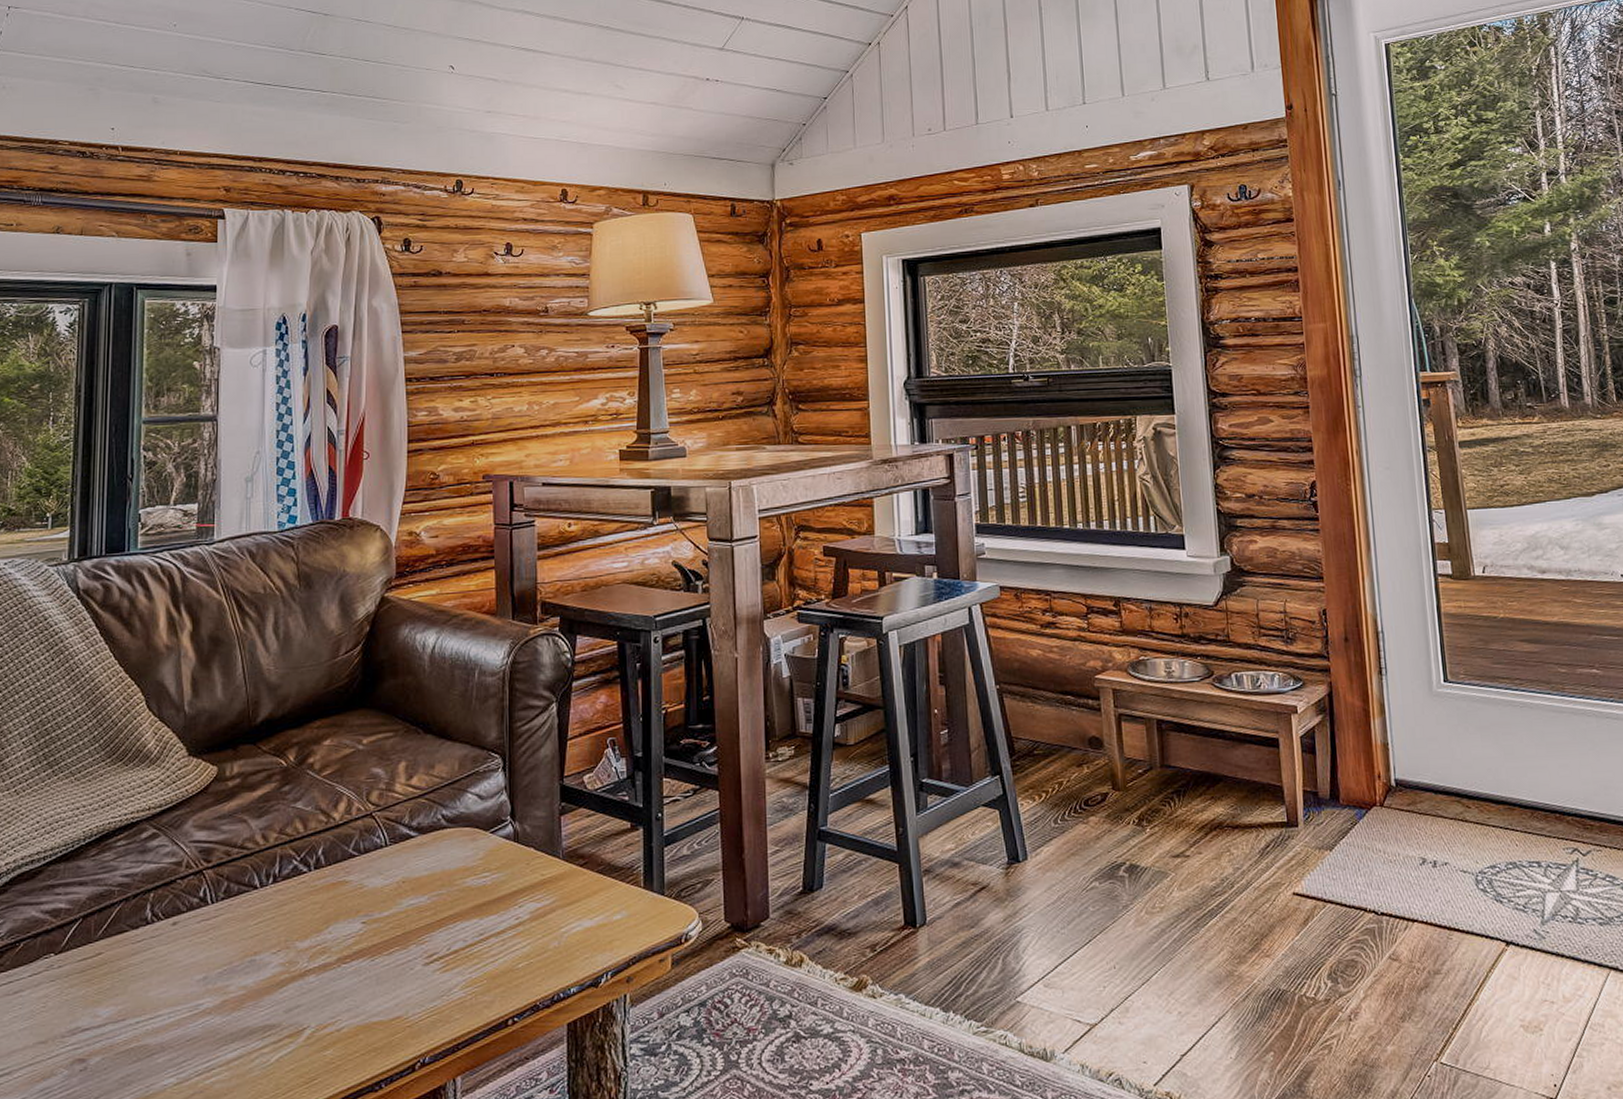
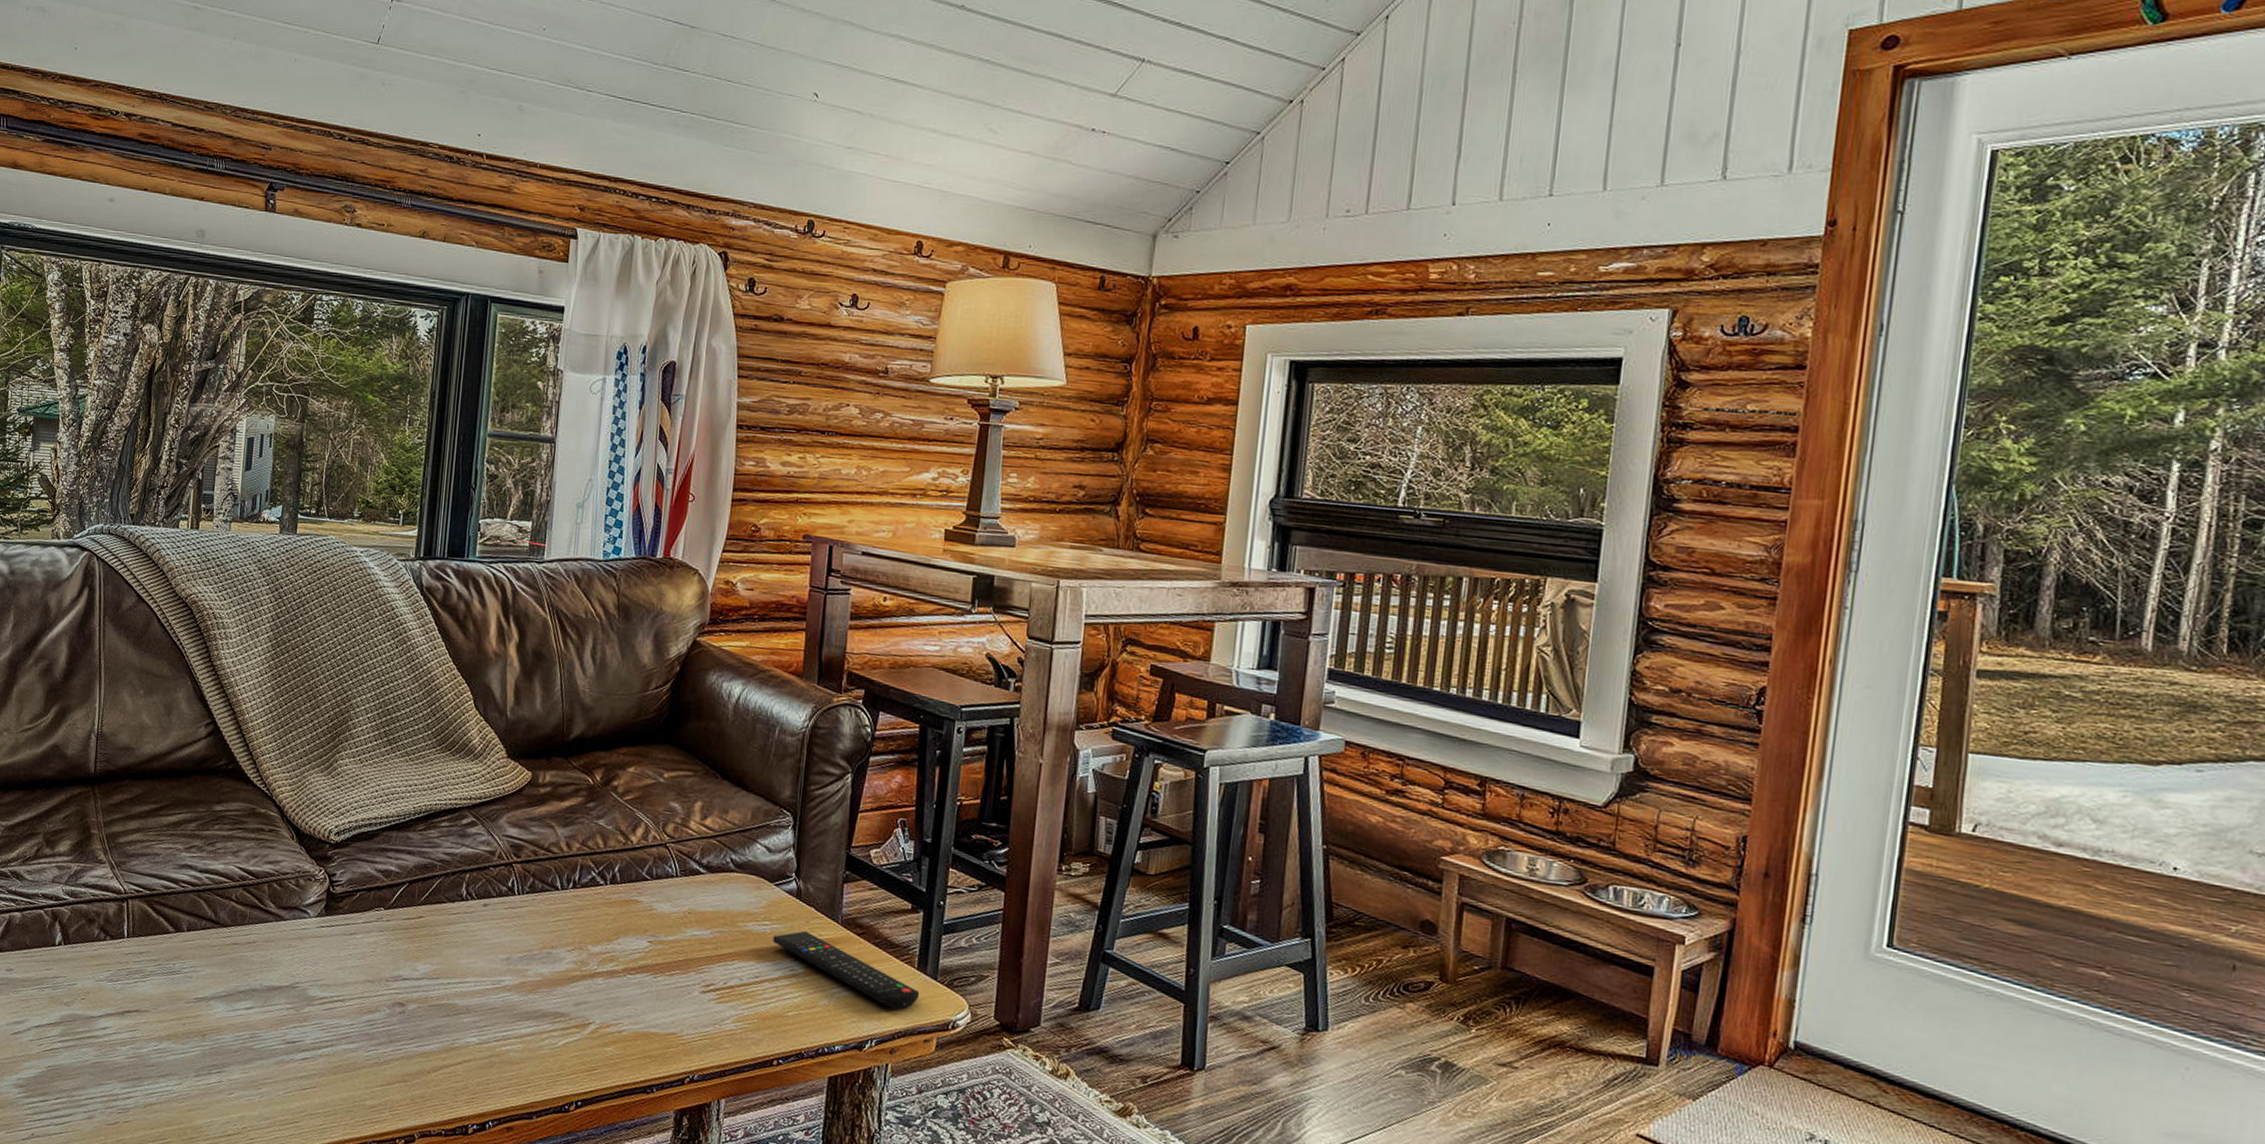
remote control: none [494,874,649,935] -> present [773,930,920,1010]

